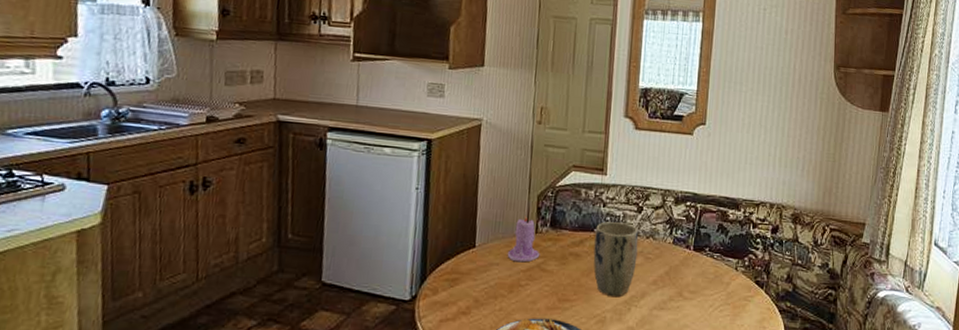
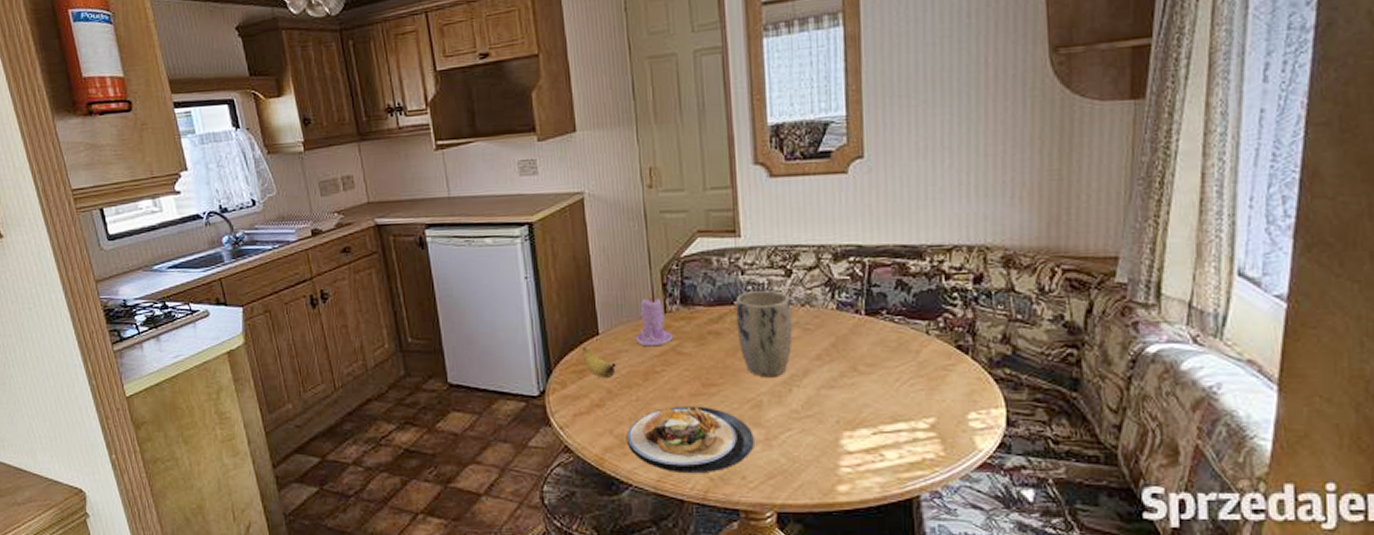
banana: none [457,257,486,289] -> present [582,347,616,379]

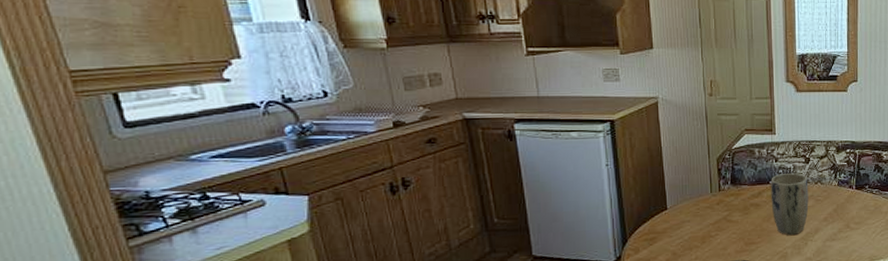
banana: present [582,347,616,379] -> none [653,219,680,244]
candle: present [635,293,674,347] -> none [696,176,725,218]

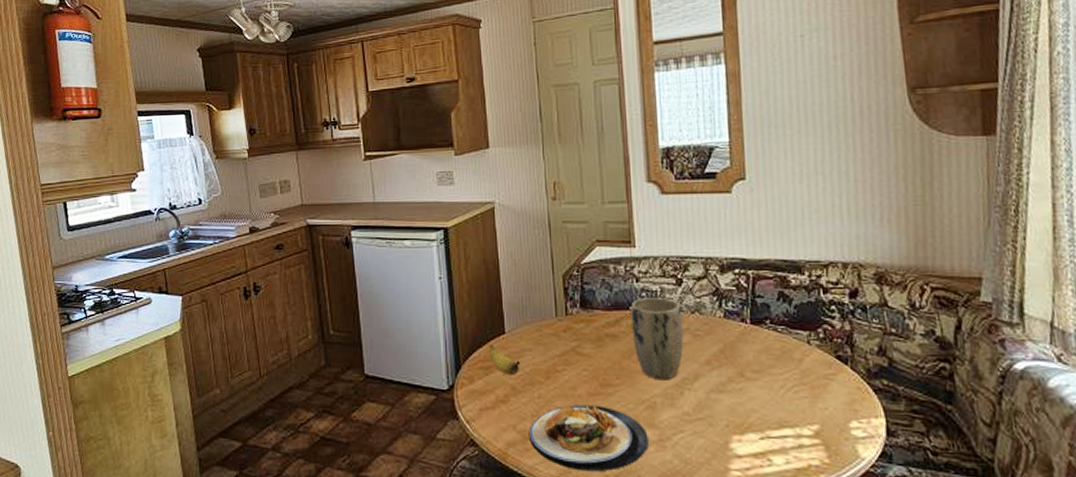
banana: none [653,219,680,244] -> present [489,345,520,376]

